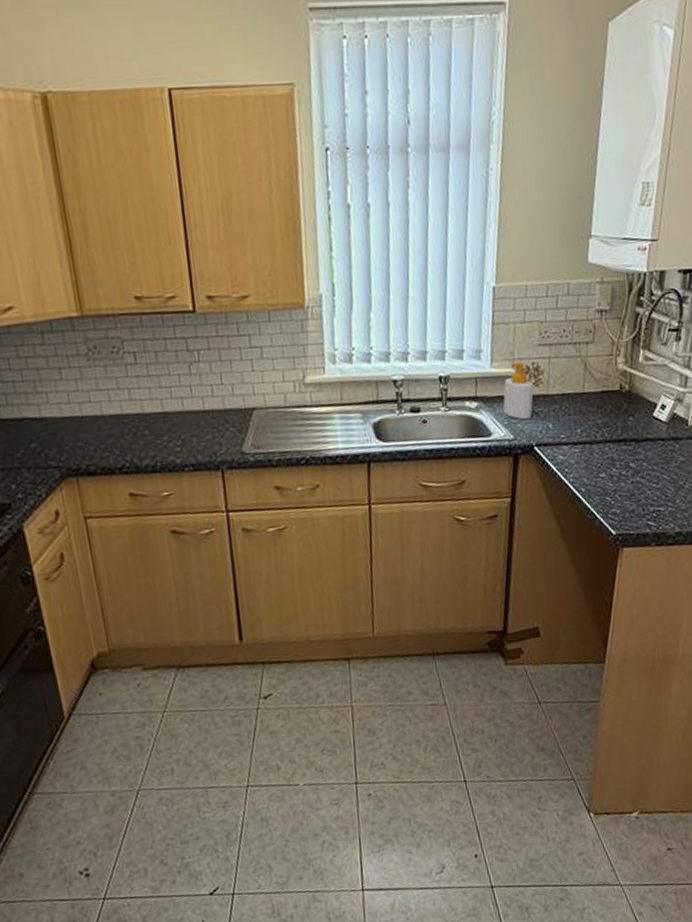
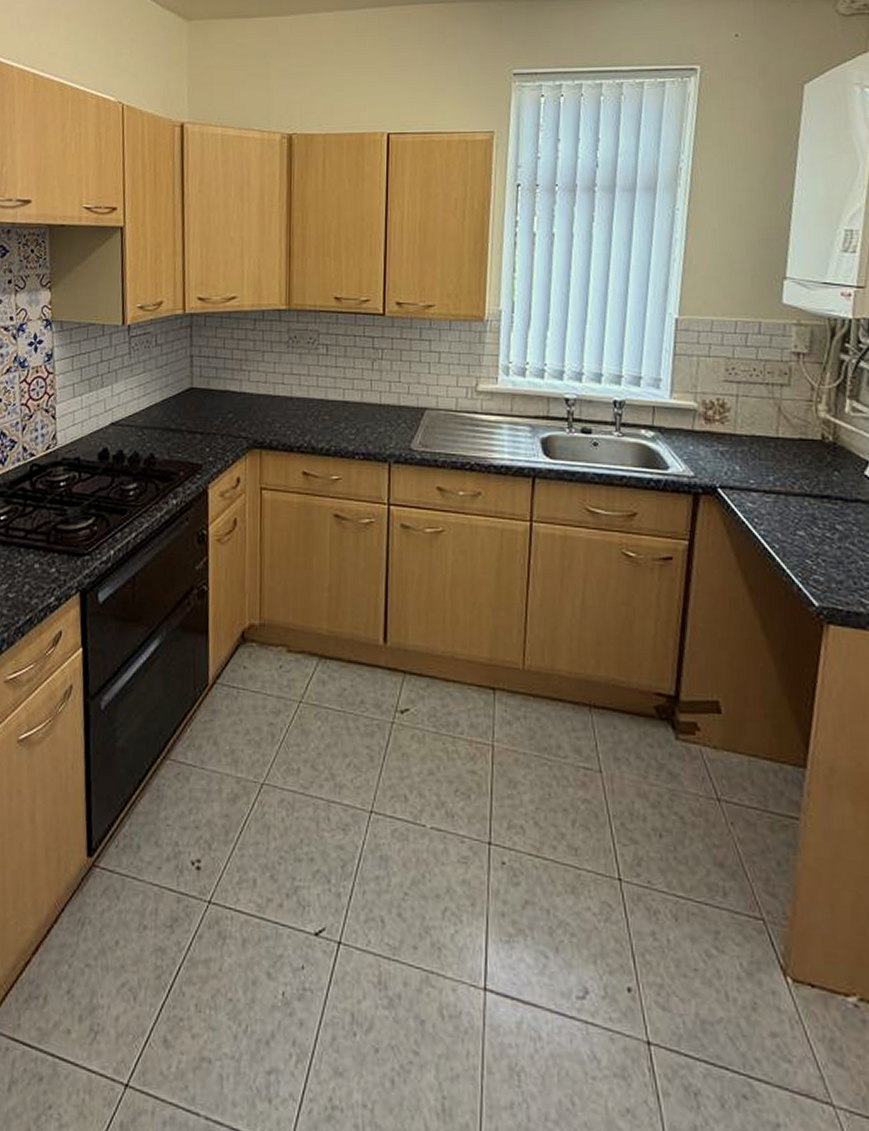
soap bottle: present [503,362,534,420] -> none [683,397,718,457]

